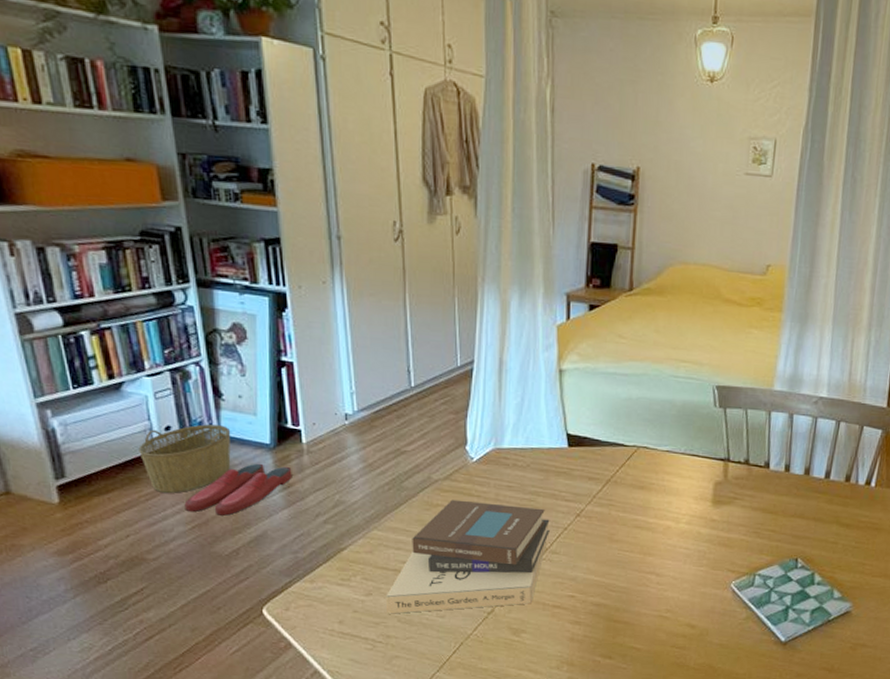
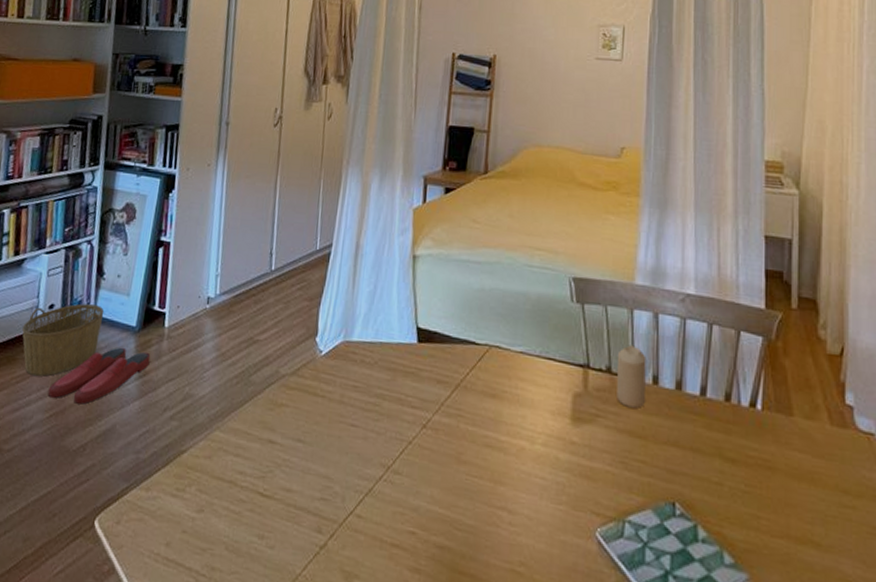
books: present [385,499,550,614] -> none [215,399,394,540]
candle: none [753,441,781,491] -> present [616,345,647,408]

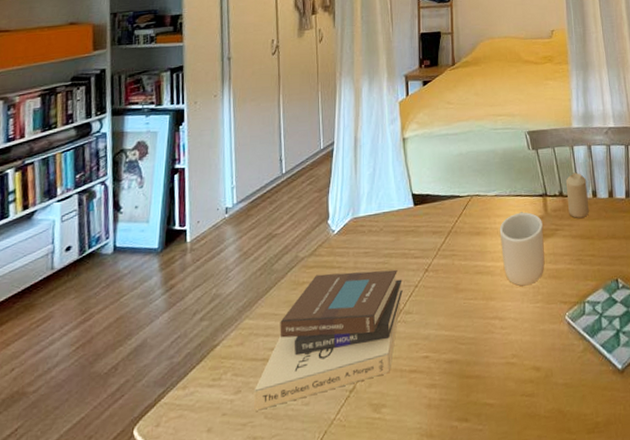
basket: present [22,303,105,377] -> none [38,237,125,317]
slippers: present [47,347,151,405] -> none [72,267,176,331]
books: none [215,399,394,540] -> present [253,269,403,411]
mug: none [520,381,580,479] -> present [499,212,545,286]

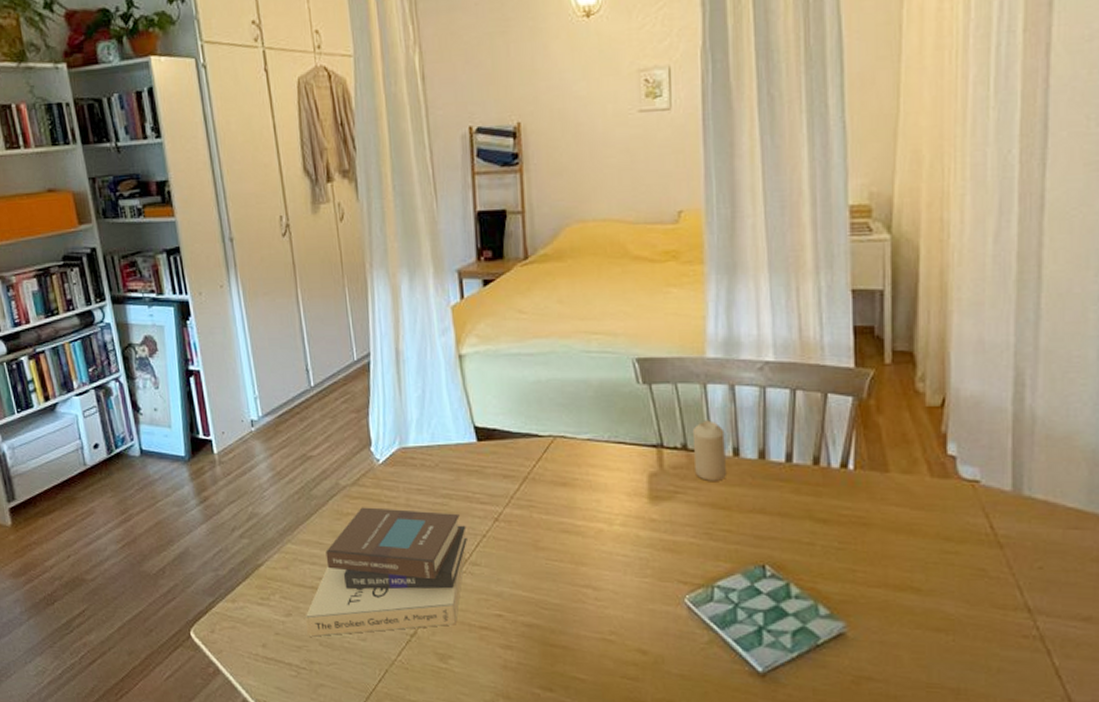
mug: present [499,212,545,286] -> none [593,464,658,555]

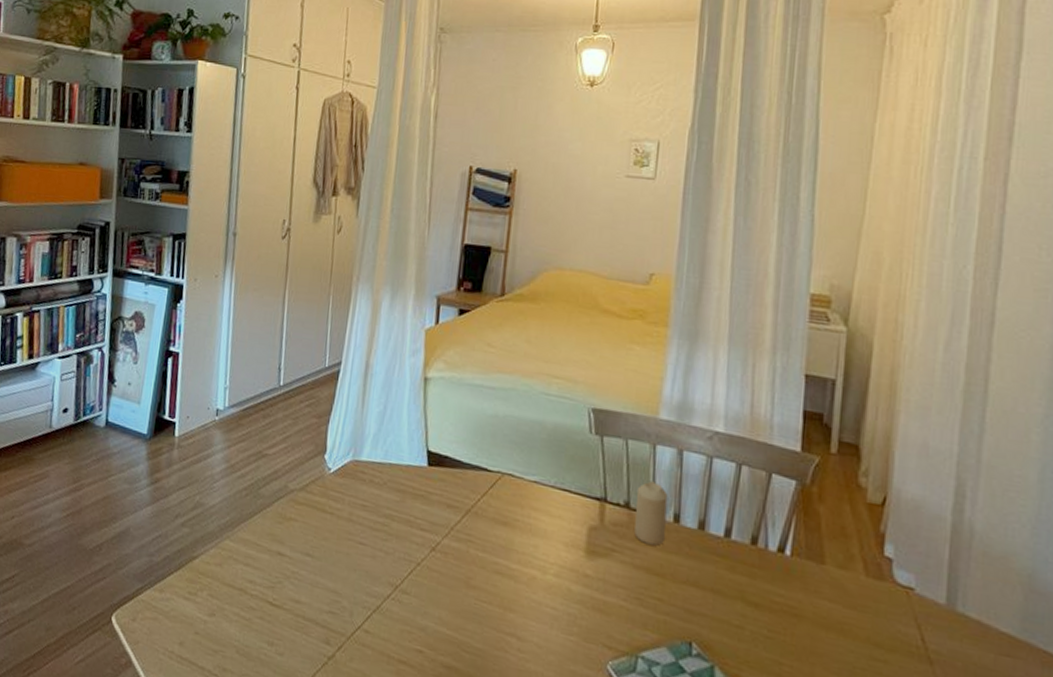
books: present [305,507,467,637] -> none [226,514,403,654]

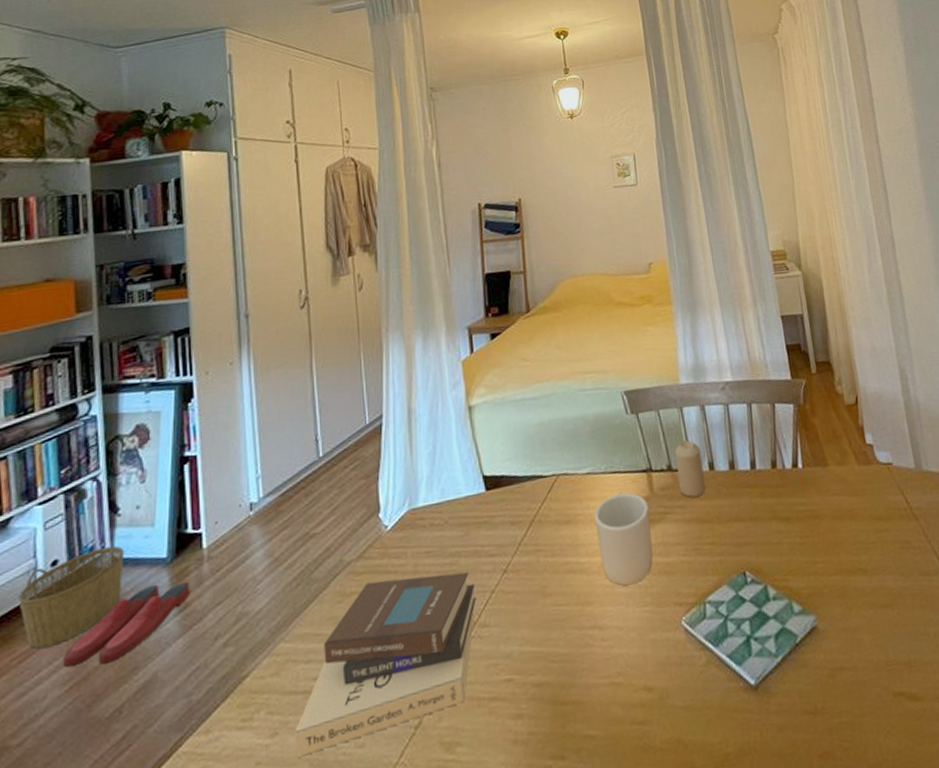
basket: none [38,409,116,478] -> present [18,546,125,649]
slippers: none [64,453,162,507] -> present [63,581,190,667]
books: none [226,514,403,654] -> present [294,571,476,758]
mug: none [532,512,596,610] -> present [594,492,653,586]

